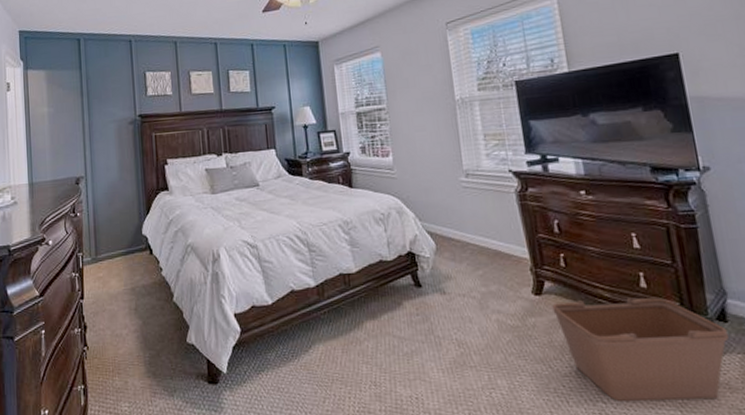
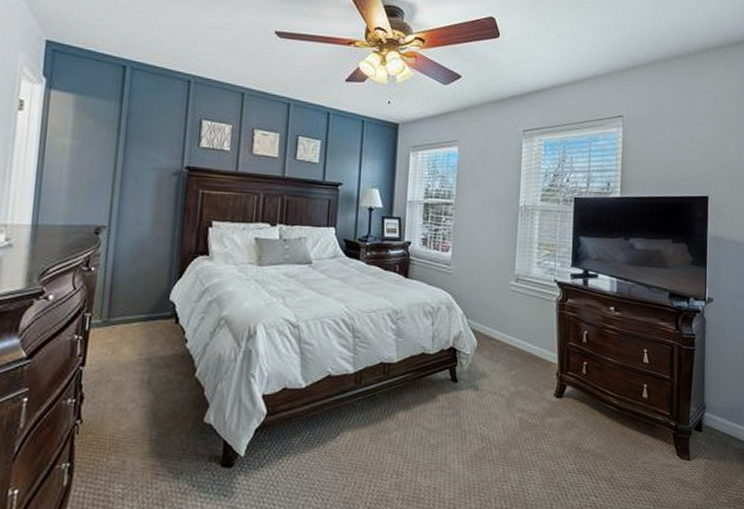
bicycle basket: present [552,298,730,401] -> none [569,405,701,497]

